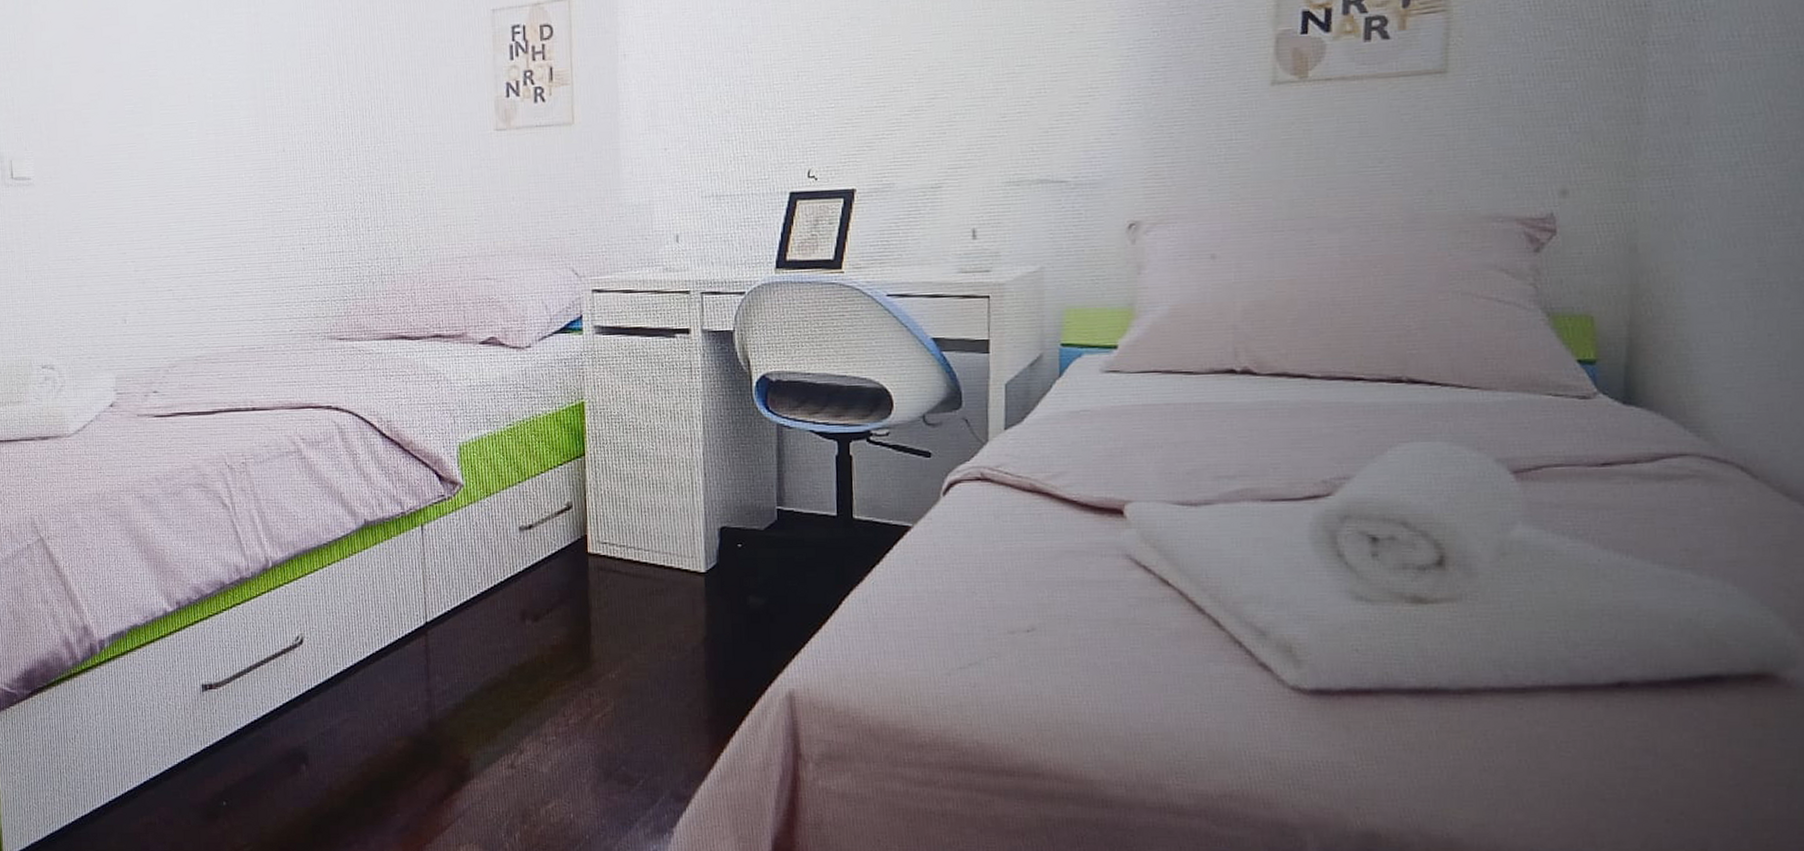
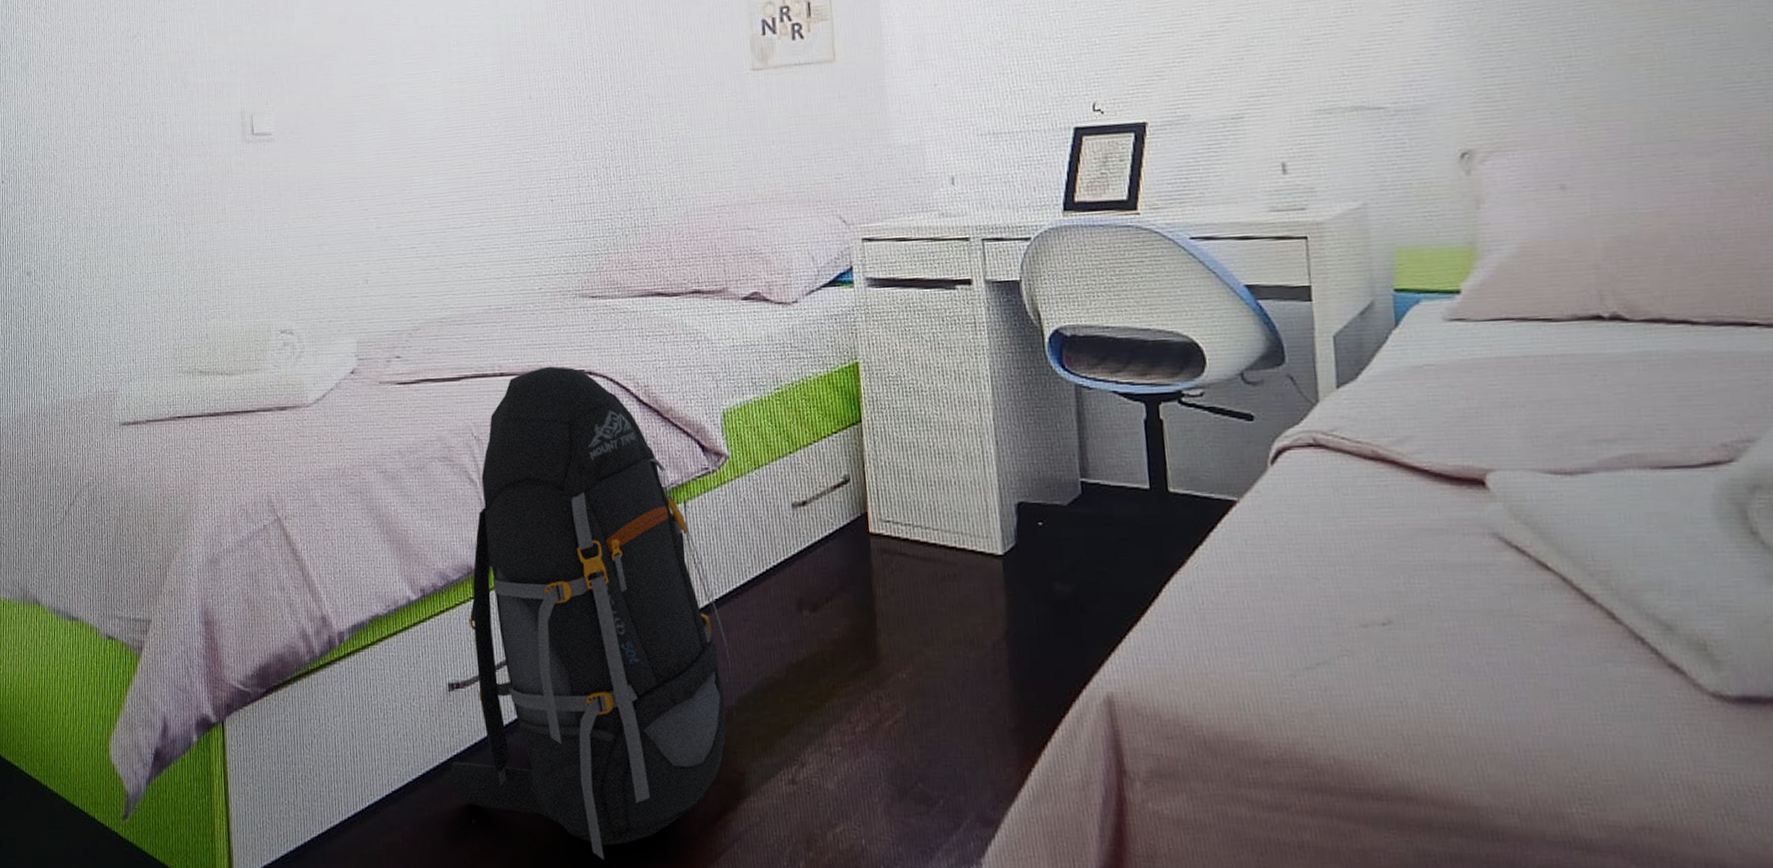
backpack: none [203,402,463,834] -> present [450,366,736,859]

